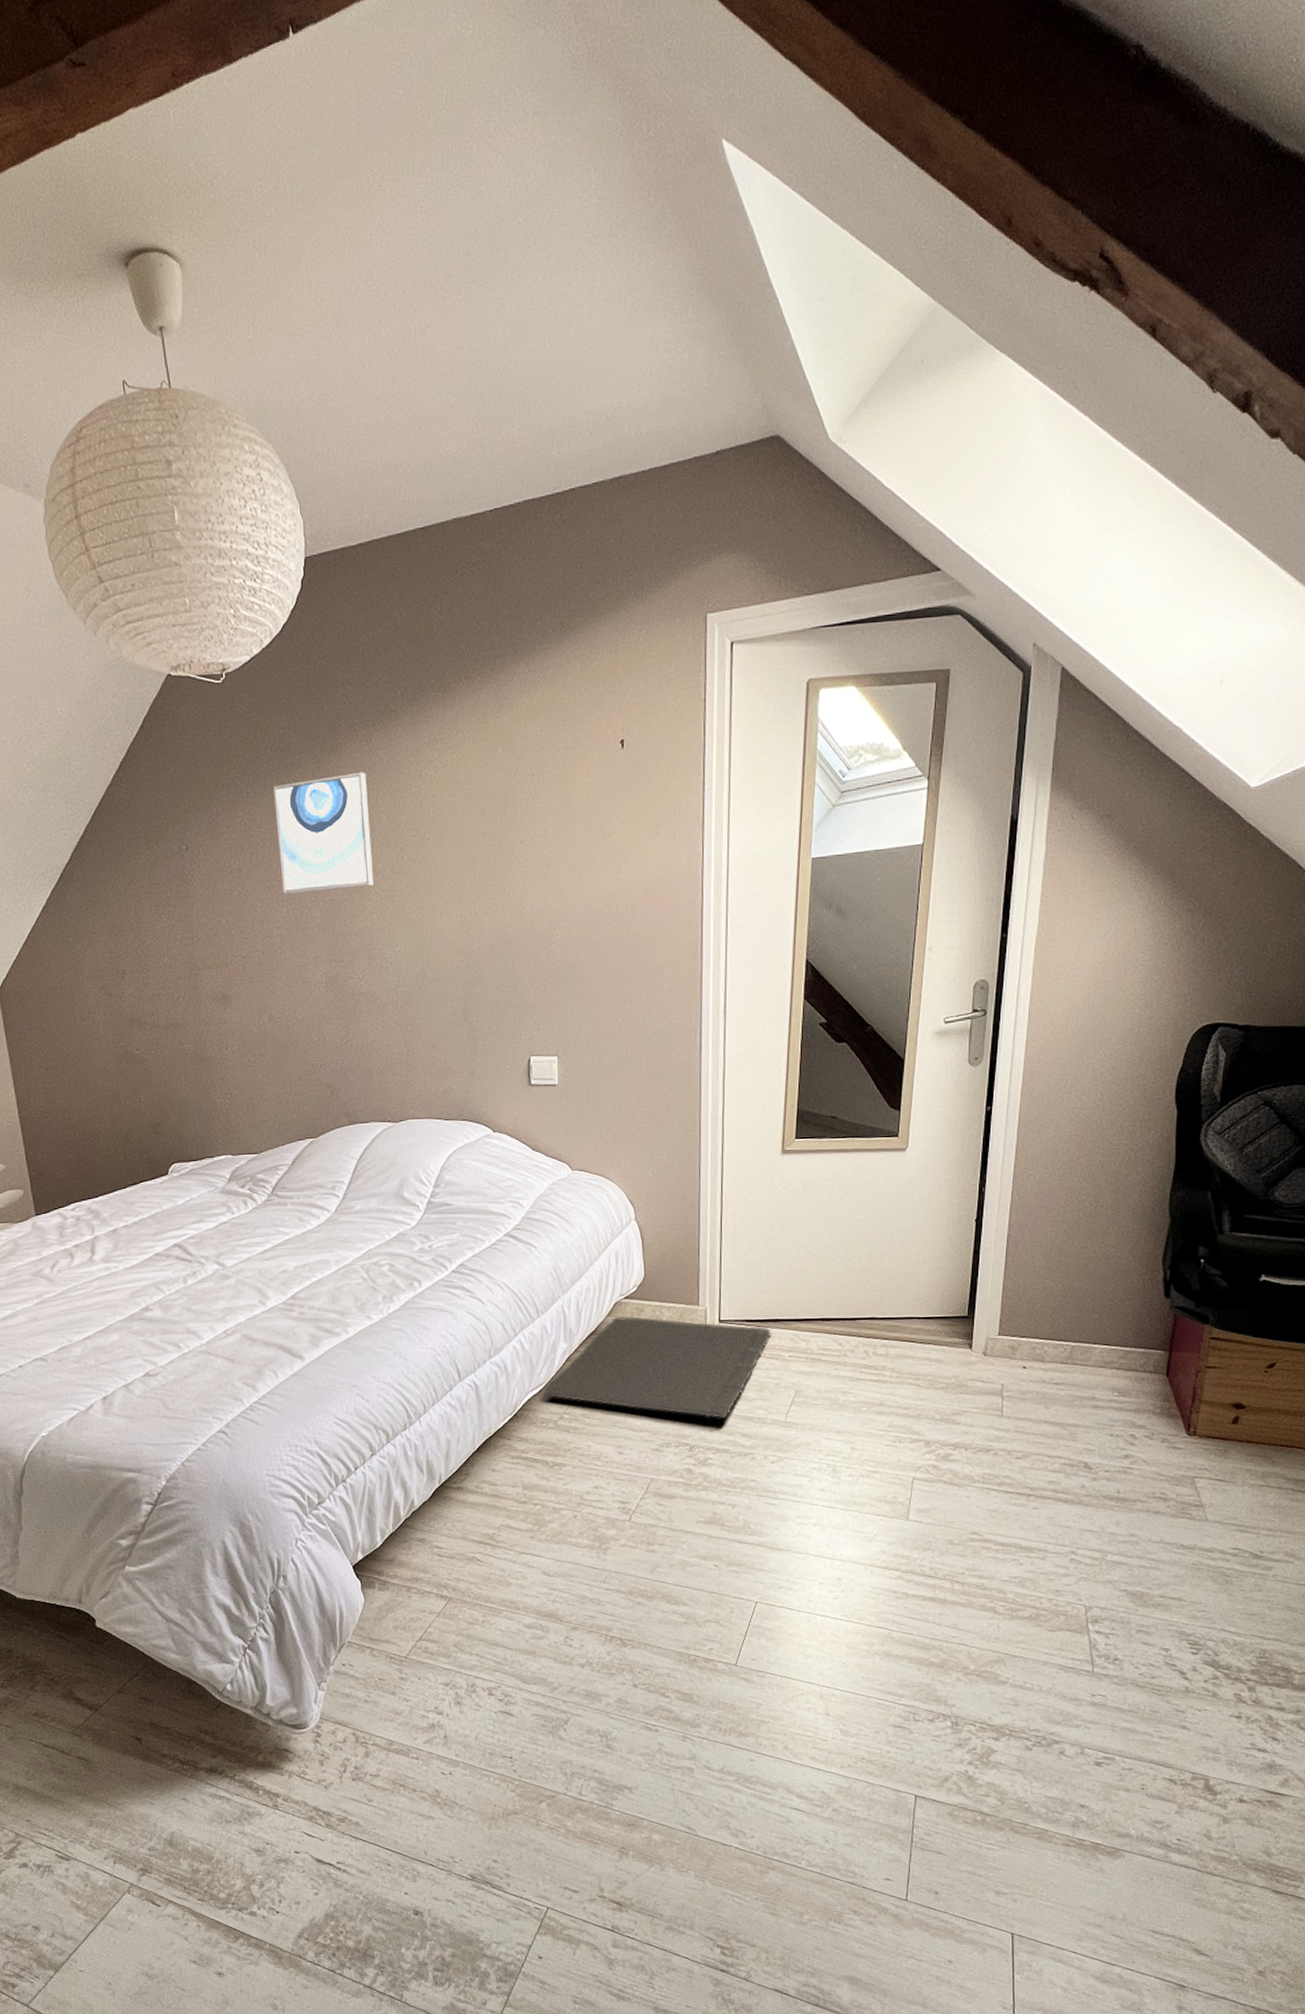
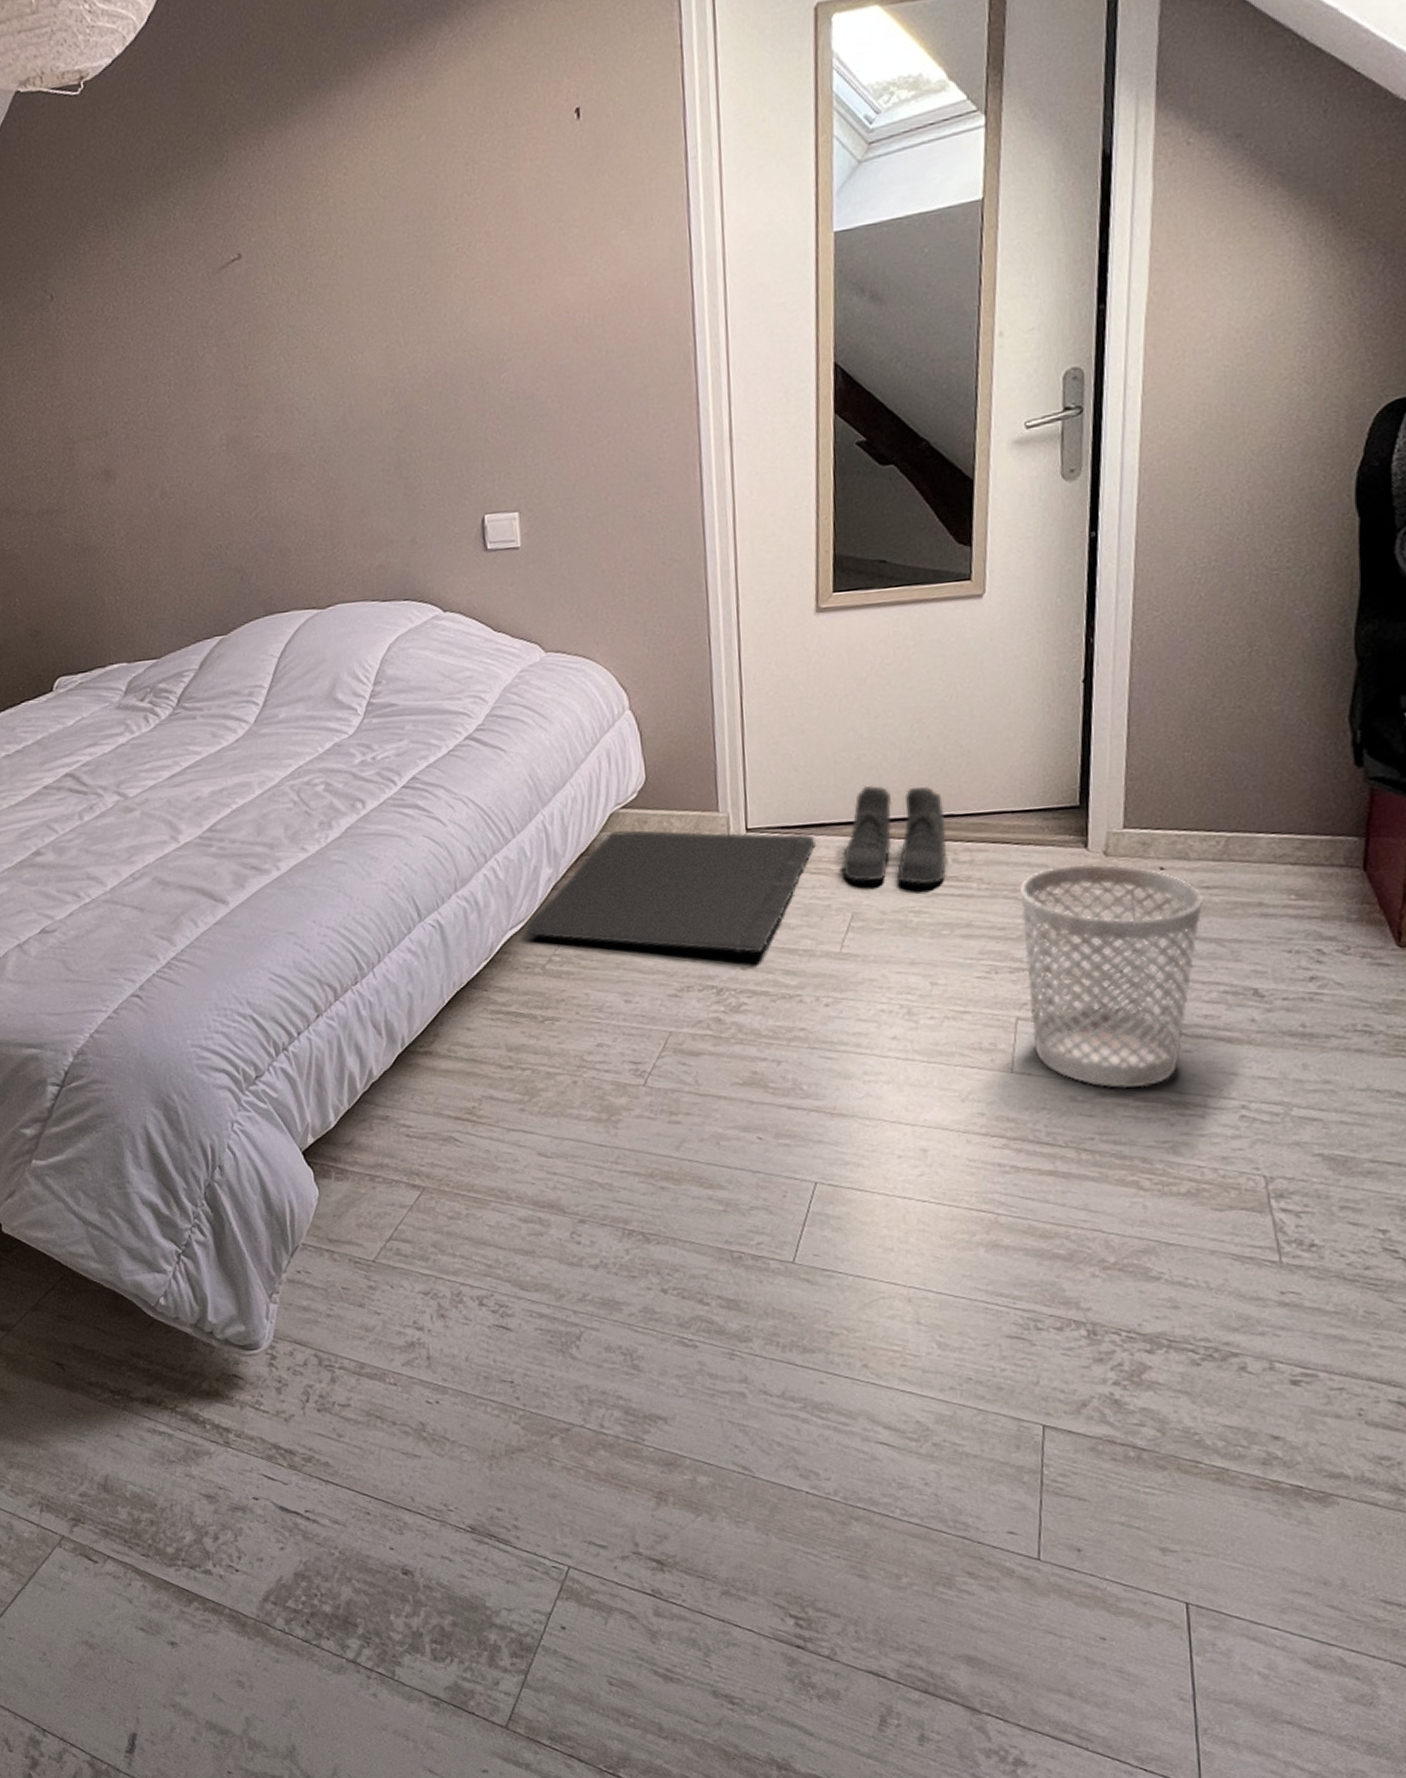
wall art: present [273,772,373,894] -> none [148,183,277,342]
boots: none [790,1291,869,1371] -> present [843,785,947,885]
wastebasket: none [922,1361,1053,1535] -> present [1021,863,1204,1088]

